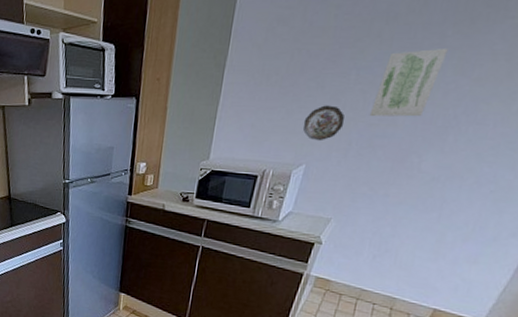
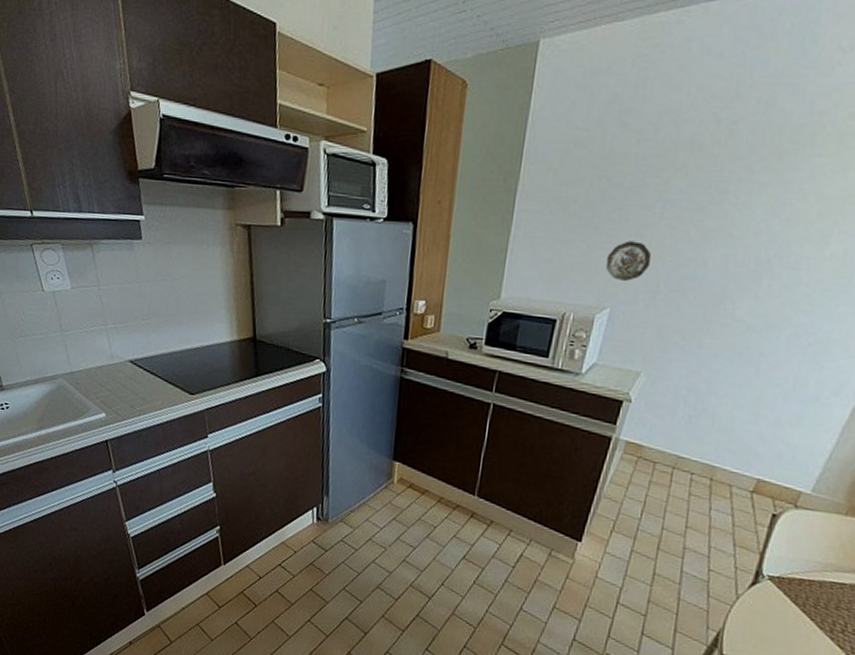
wall art: present [369,49,448,117] -> none [677,184,757,258]

